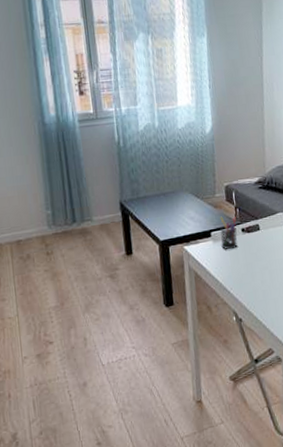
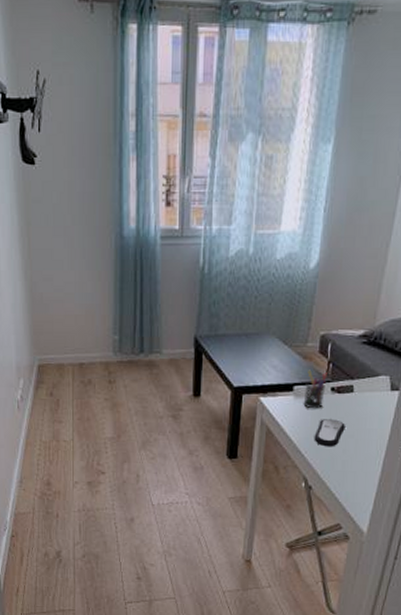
remote control: none [235,256,259,281] -> present [314,419,345,447]

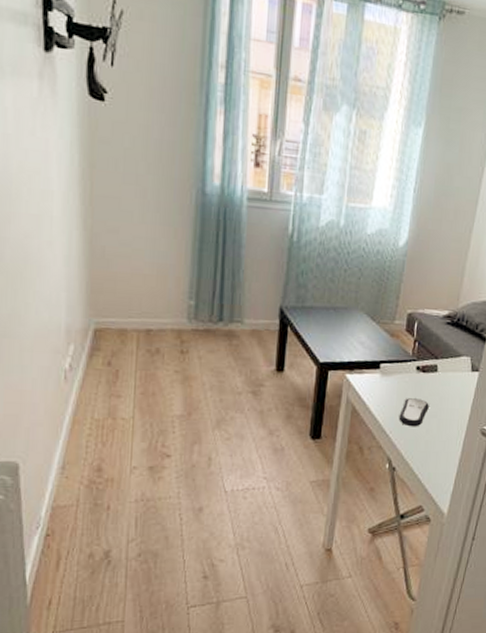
pen holder: present [303,370,327,409] -> none [389,347,413,388]

